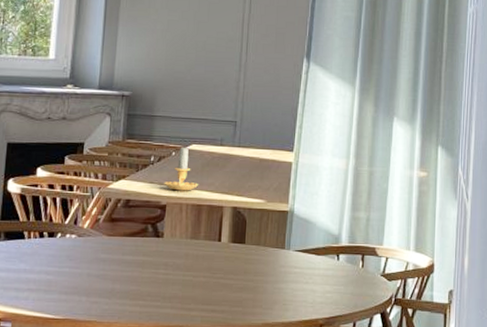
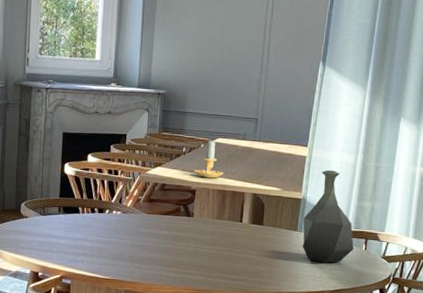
vase: none [291,176,349,285] -> present [302,169,354,263]

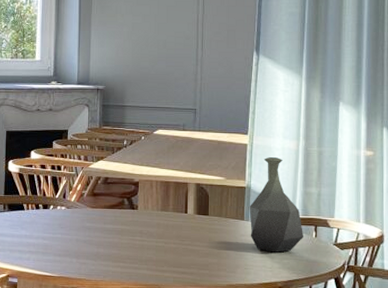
candle: present [194,139,224,179] -> none [136,131,166,170]

